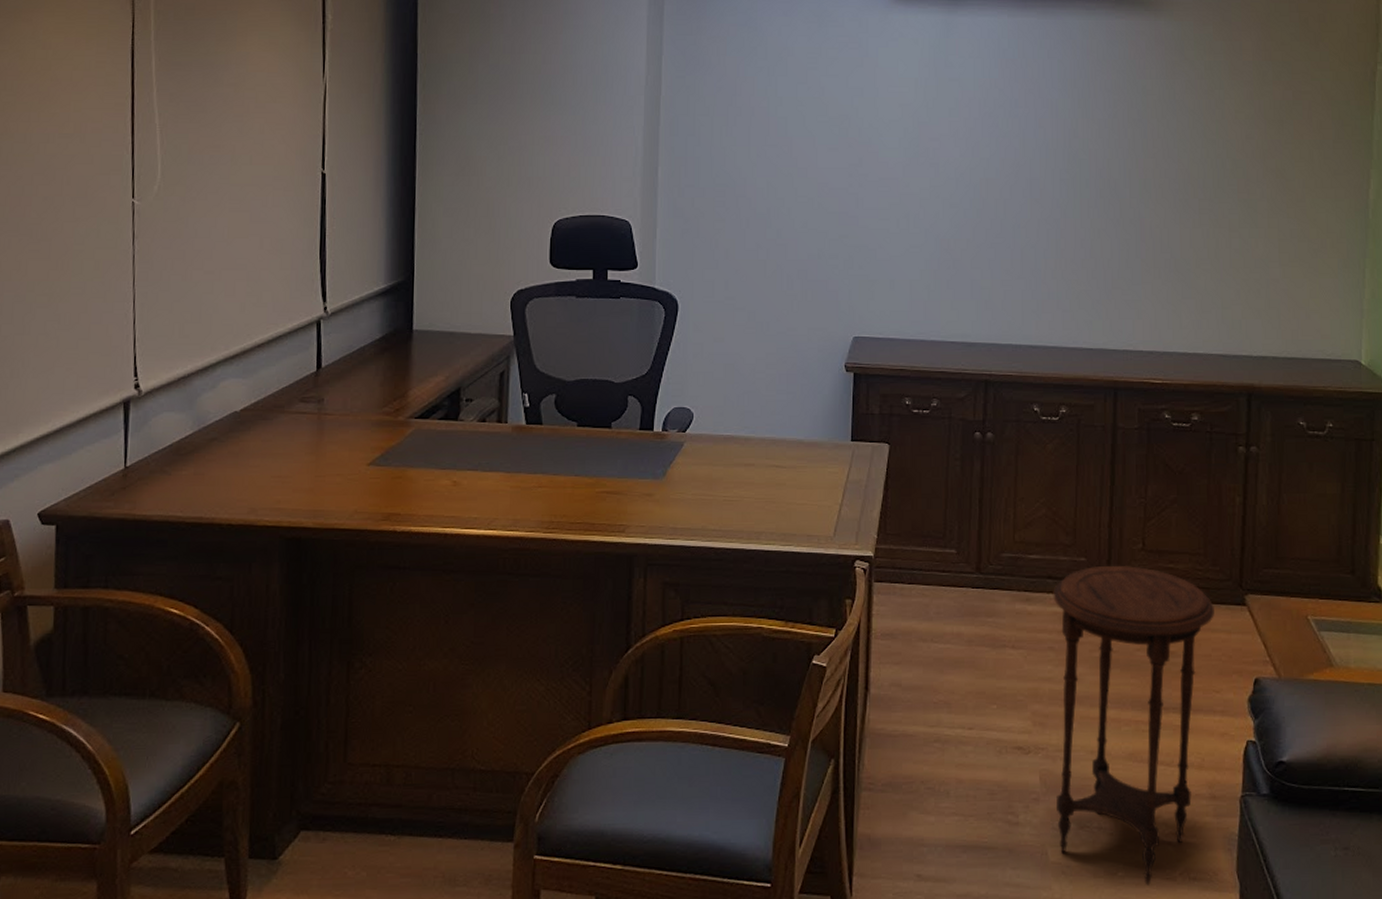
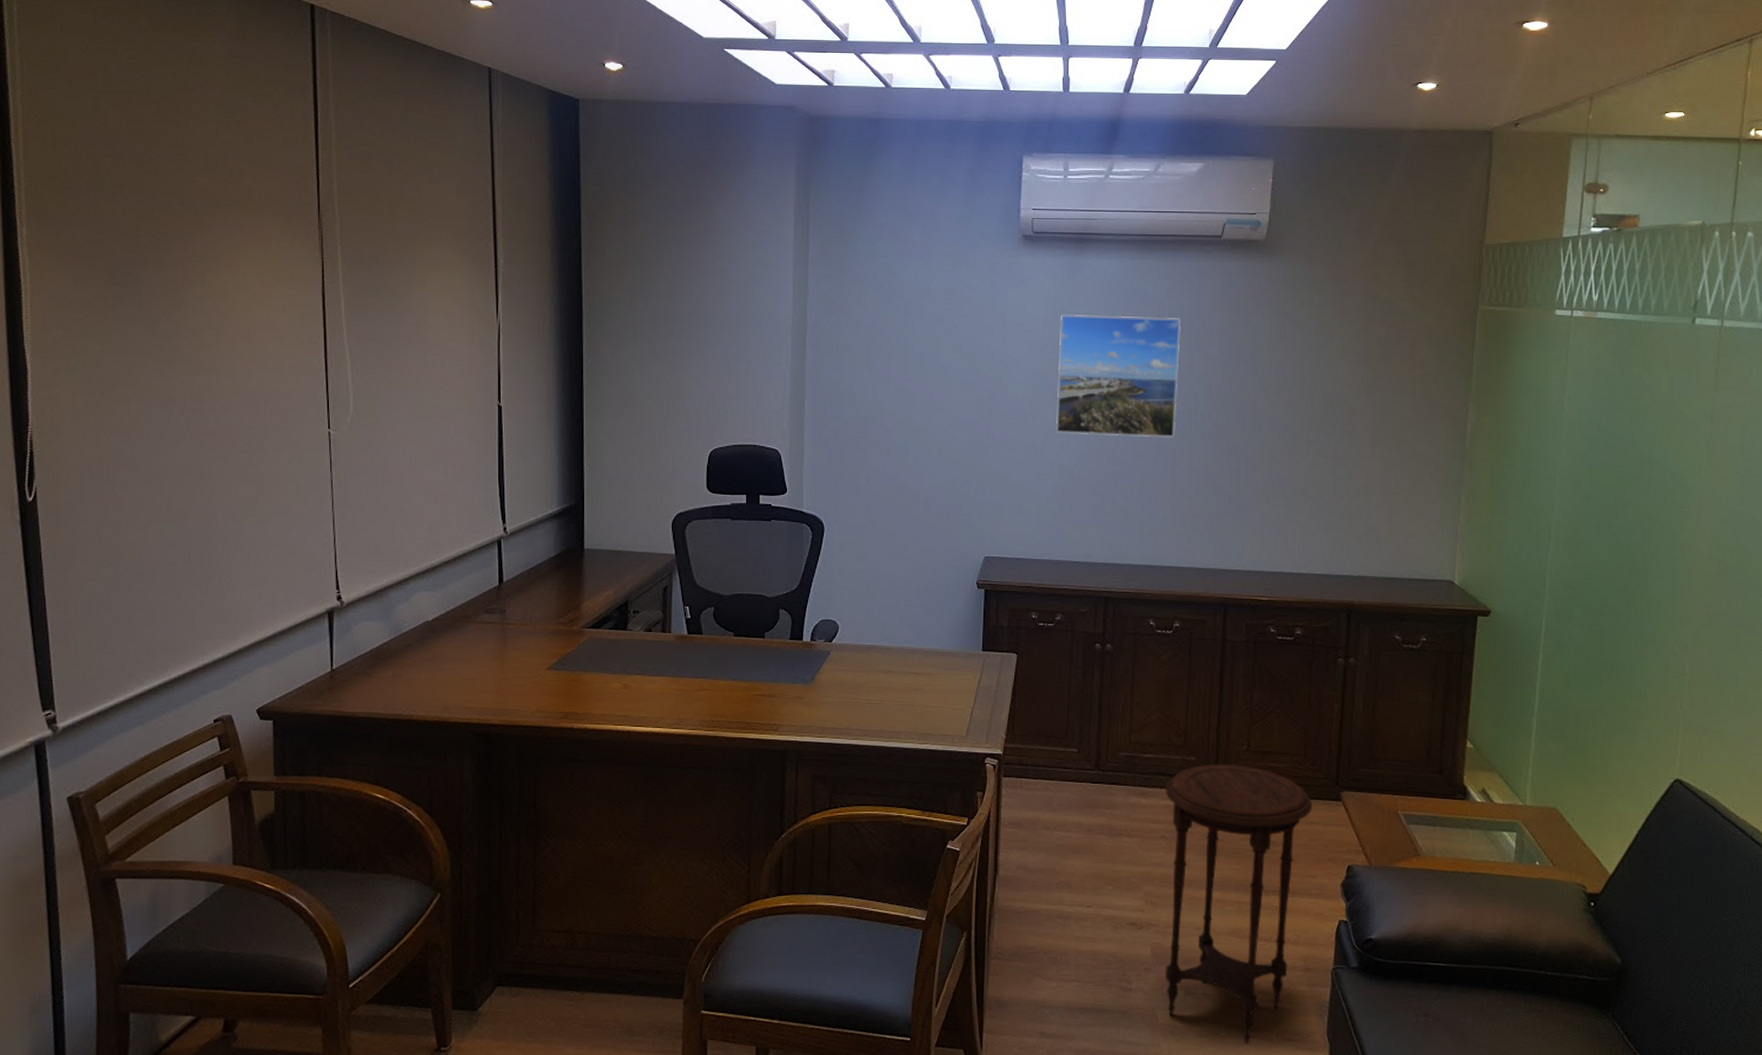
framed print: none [931,75,1063,207] -> present [1056,315,1181,438]

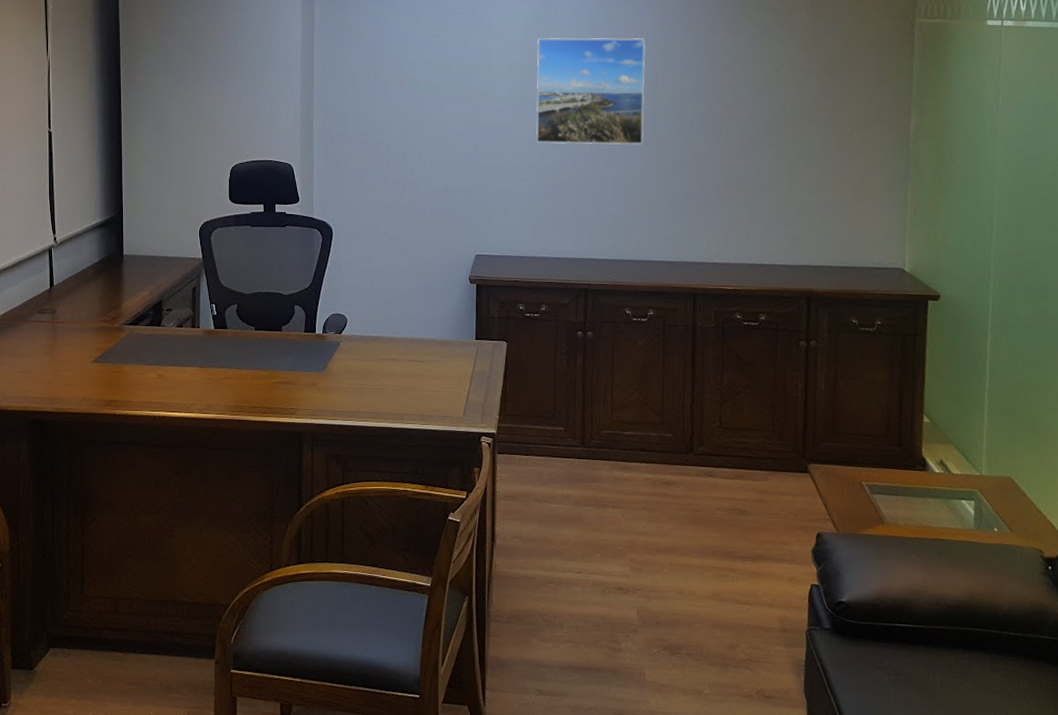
side table: present [1165,764,1312,1045] -> none [645,440,782,702]

